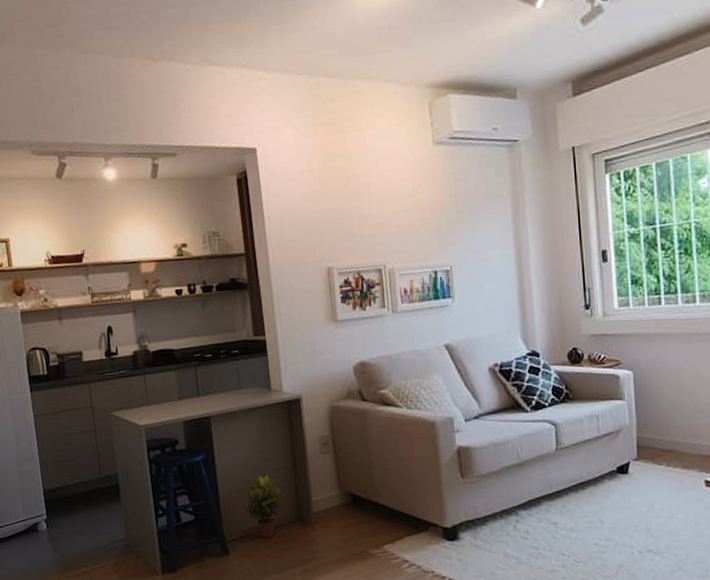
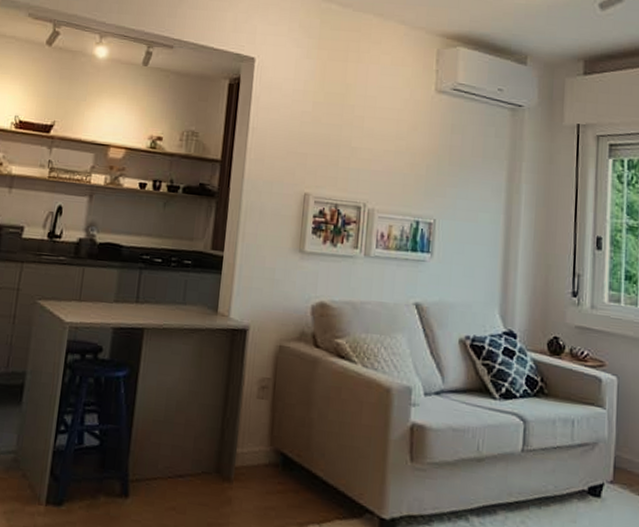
potted plant: present [244,473,283,538] -> none [157,406,206,487]

